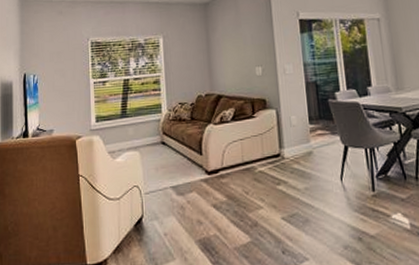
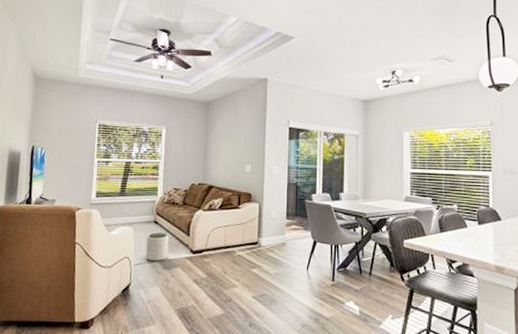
plant pot: none [155,154,181,188] -> present [146,233,169,262]

